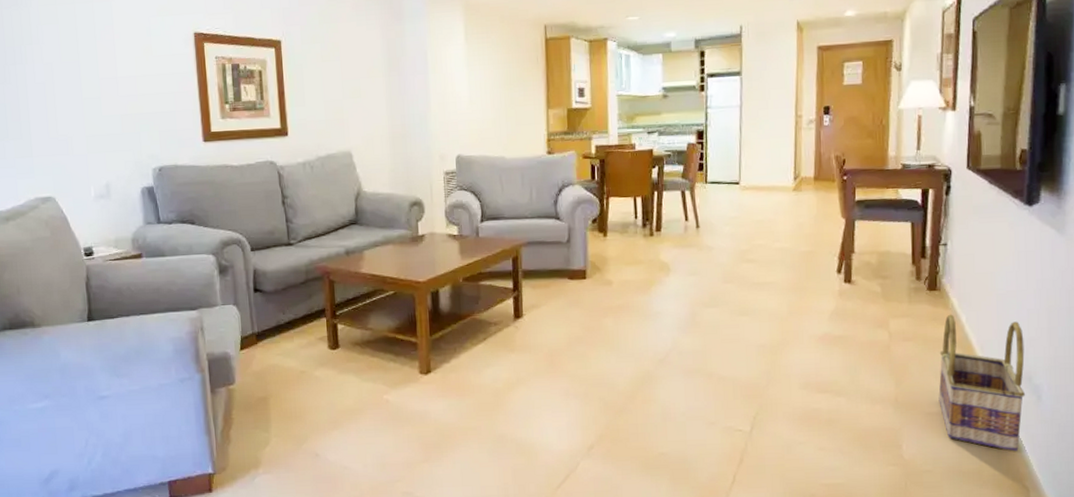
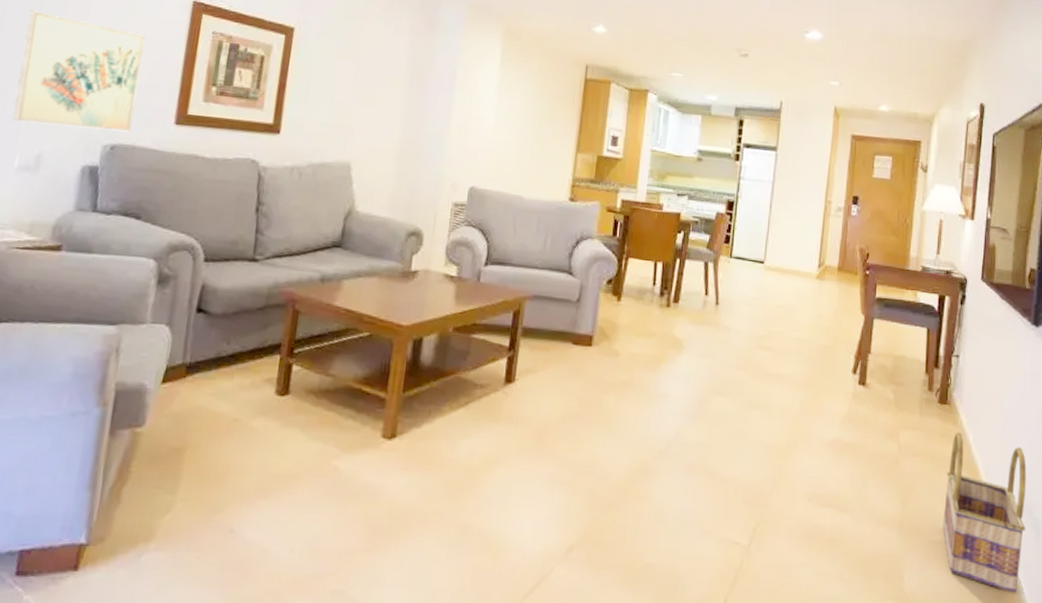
wall art: none [70,65,171,160] -> present [12,10,145,132]

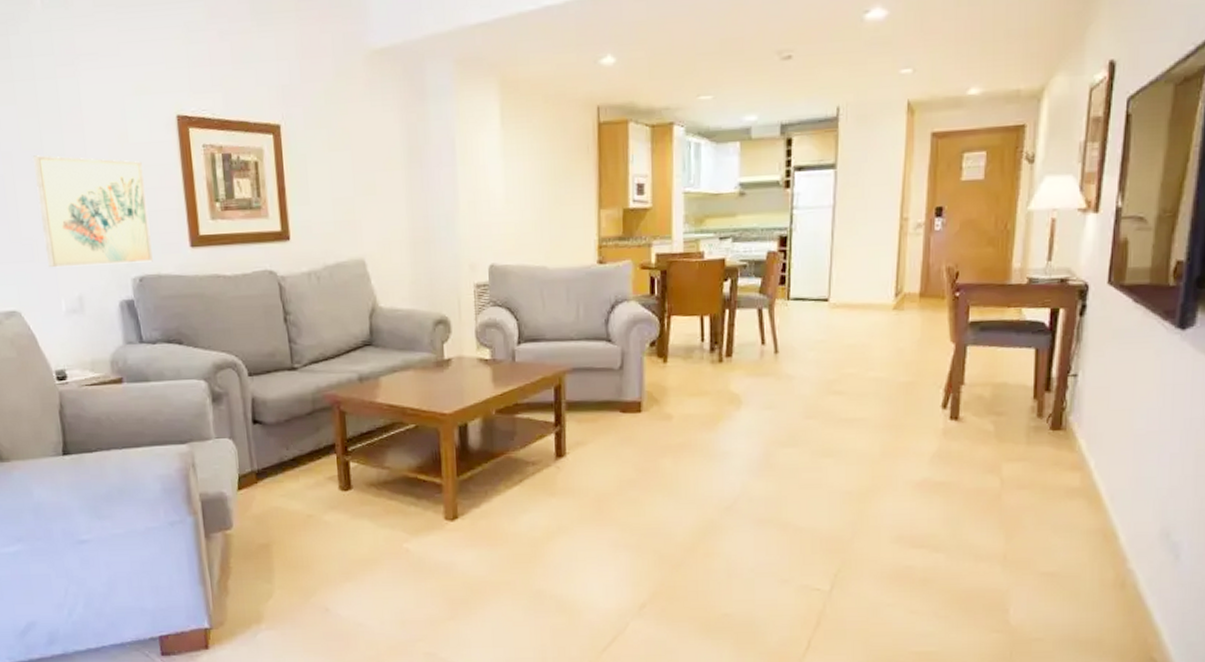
basket: present [942,432,1027,593] -> none [1056,458,1164,619]

